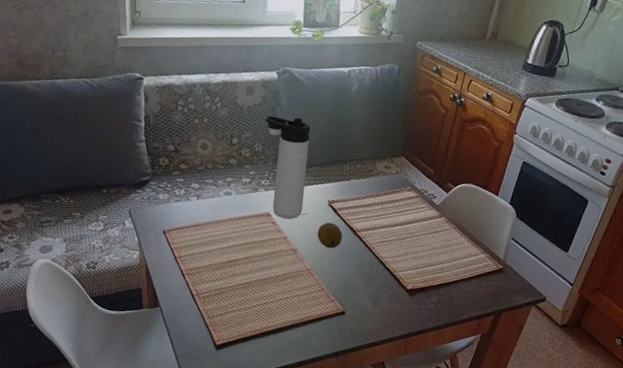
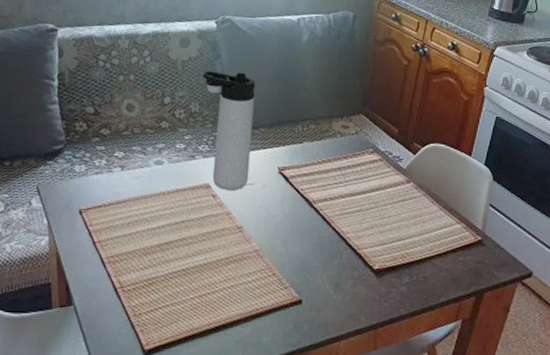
fruit: present [317,222,343,249] -> none [266,193,296,224]

